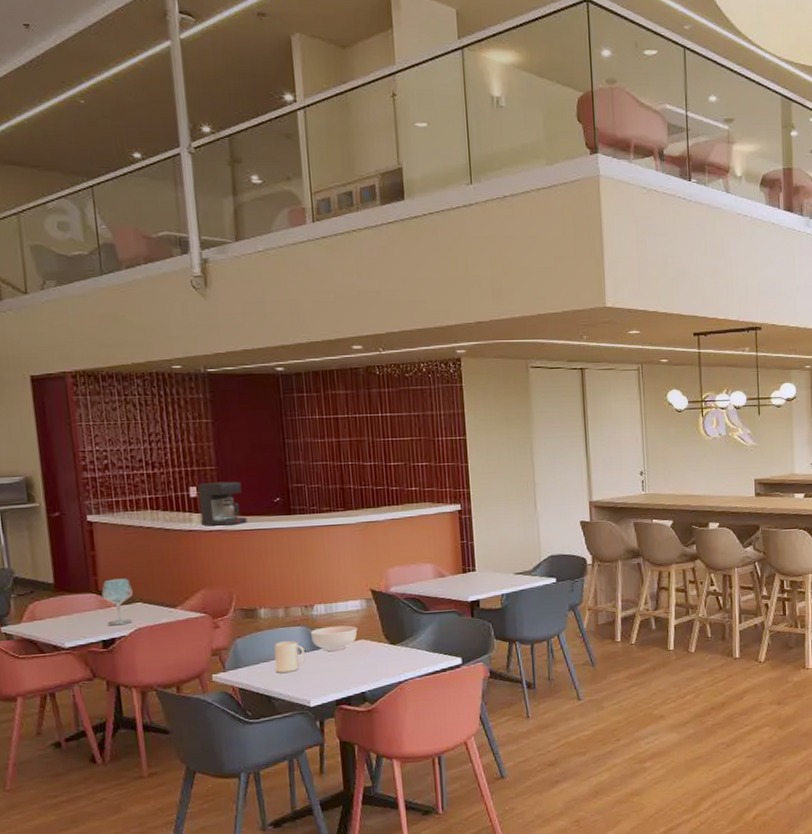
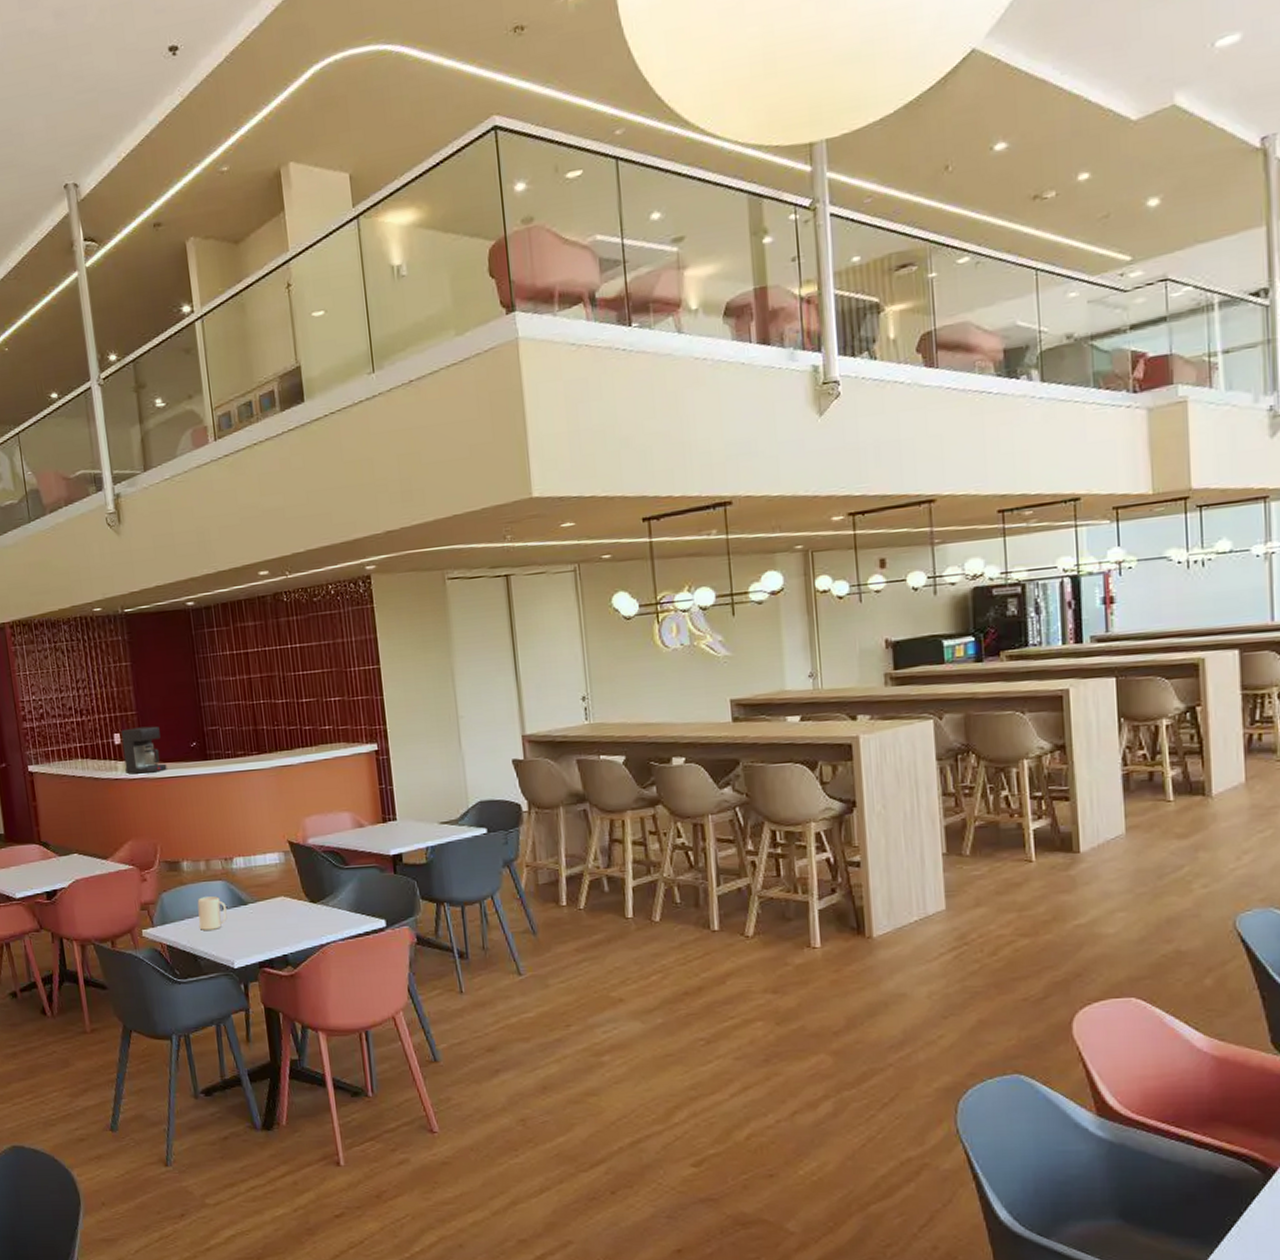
wine glass: present [101,578,134,626] -> none [43,829,71,877]
bowl: present [310,625,358,652] -> none [230,880,277,909]

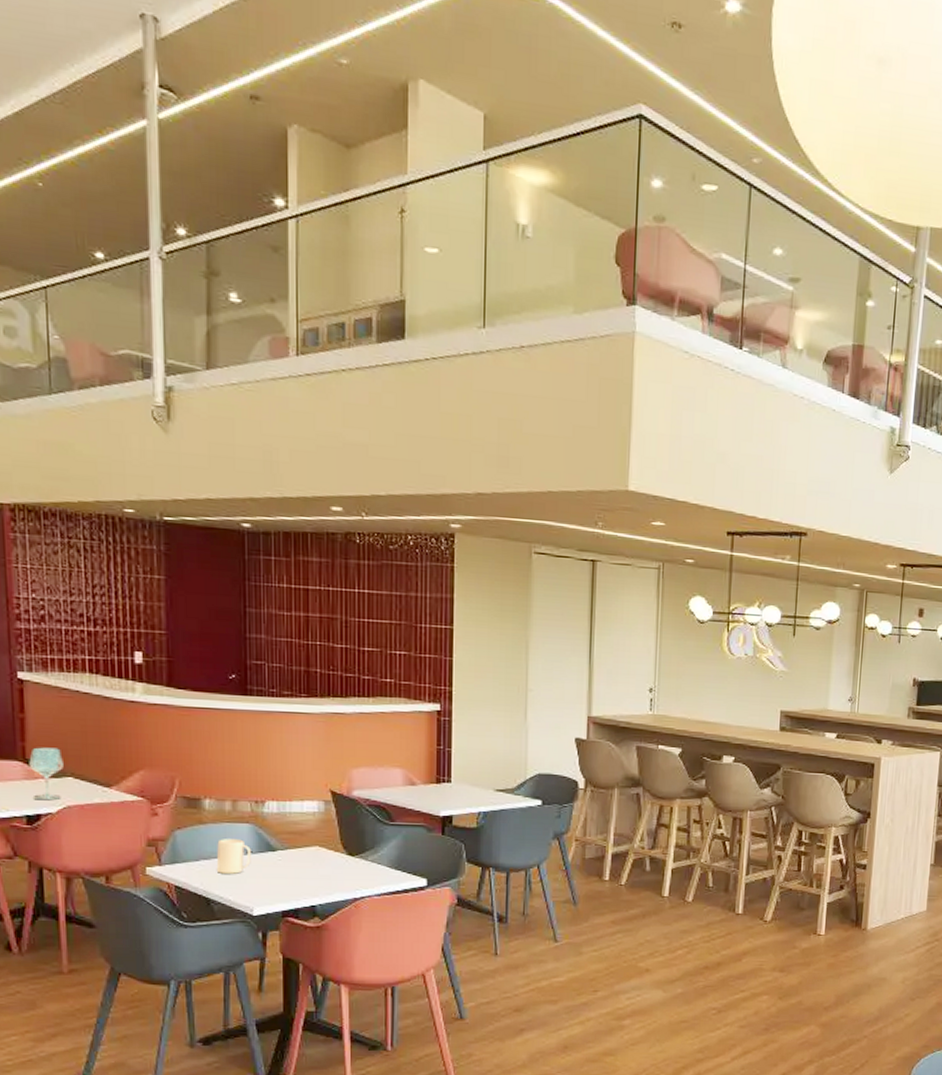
wine glass: none [43,829,71,877] -> present [29,747,65,801]
coffee maker: present [121,726,167,775] -> none [144,648,197,701]

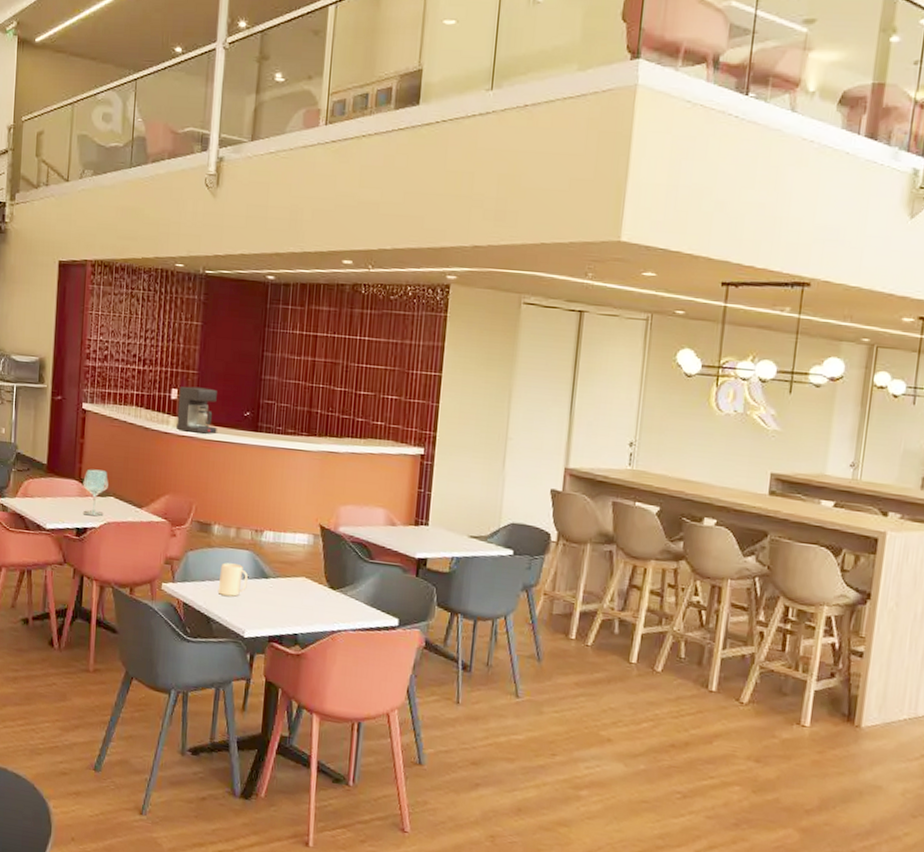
coffee maker: none [144,648,197,701] -> present [176,386,217,434]

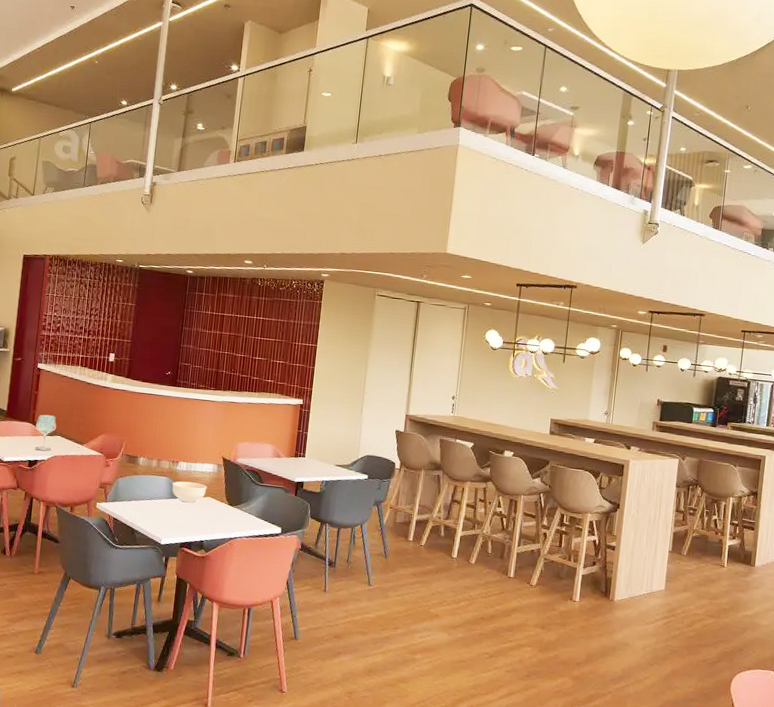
coffee maker: present [176,386,217,434] -> none [112,351,146,388]
mug: present [217,563,248,597] -> none [141,486,165,513]
bowl: none [255,556,301,585] -> present [172,481,207,503]

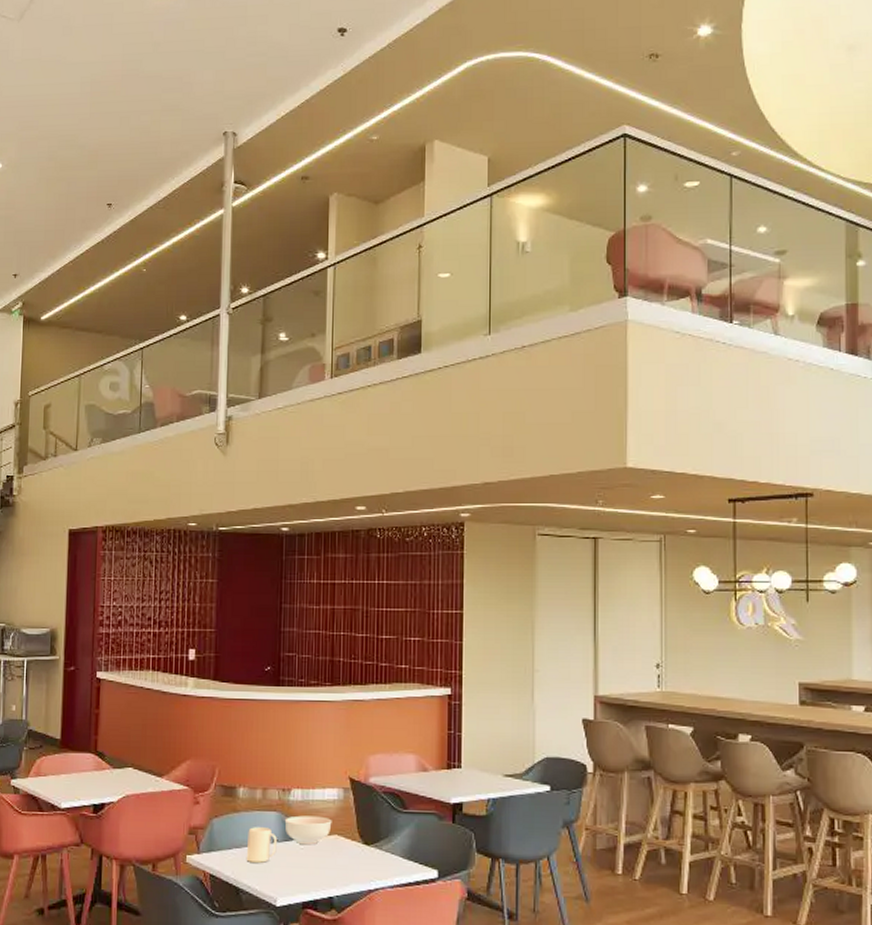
wine glass: present [34,414,57,451] -> none [99,740,127,790]
mug: none [141,486,165,513] -> present [246,827,277,863]

